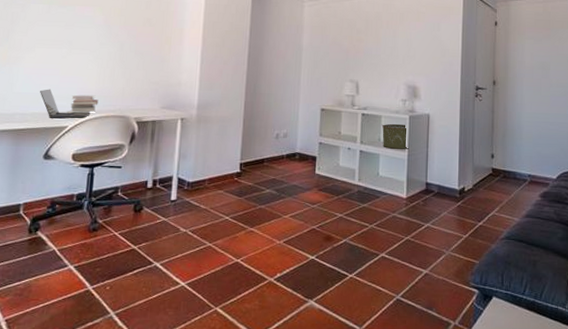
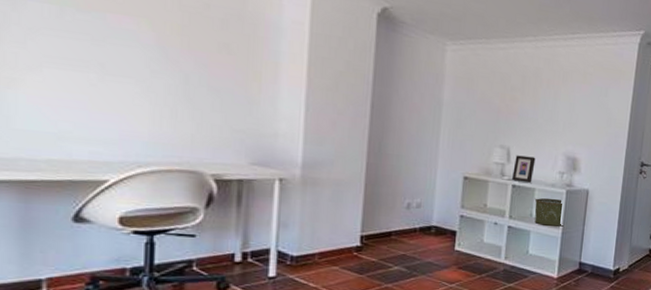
laptop: present [40,89,91,119] -> none [57,127,143,171]
books: present [67,94,99,114] -> none [105,138,155,165]
picture frame: none [361,87,381,111] -> present [512,155,536,183]

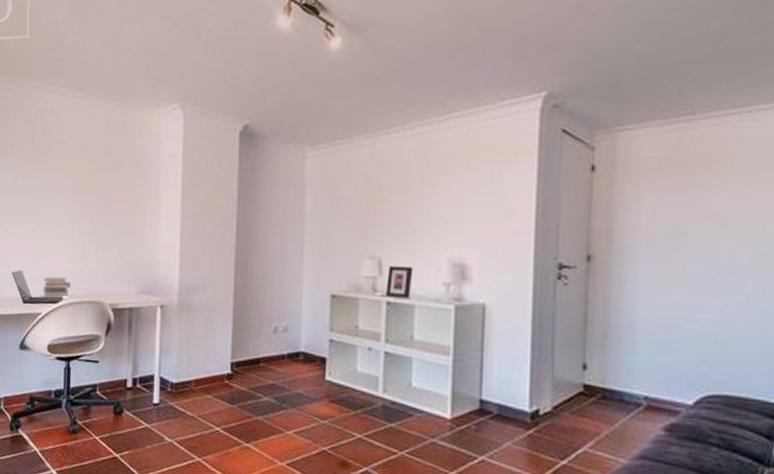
laptop: none [57,127,143,171] -> present [12,270,64,304]
books: none [105,138,155,165] -> present [39,276,71,298]
basket: present [534,198,564,227] -> none [414,316,454,352]

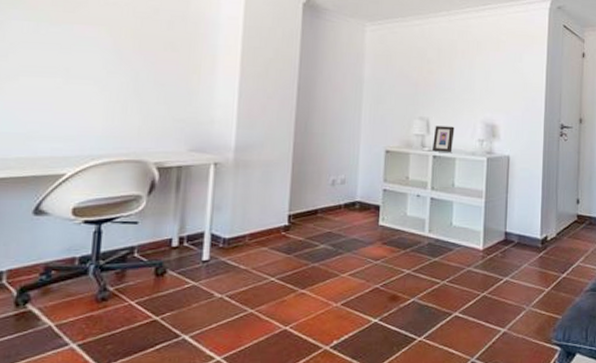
laptop: present [12,270,64,304] -> none [26,127,96,165]
books: present [39,276,71,298] -> none [64,134,107,158]

